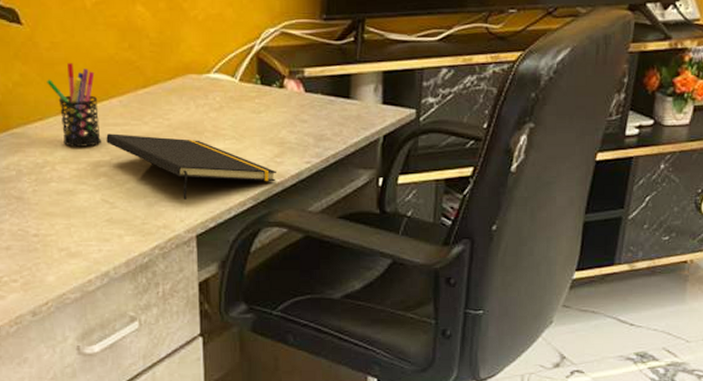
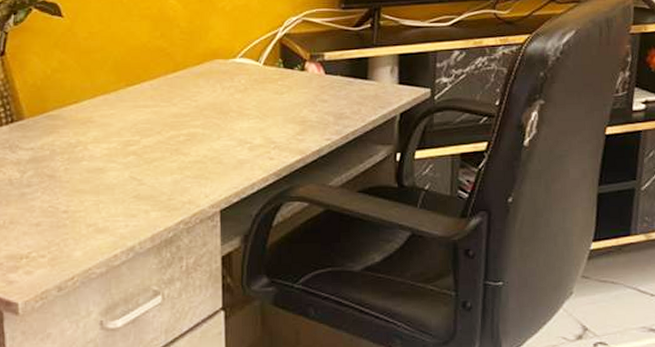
pen holder: present [47,63,101,147] -> none [83,51,132,127]
notepad: present [106,133,276,200] -> none [137,114,298,176]

